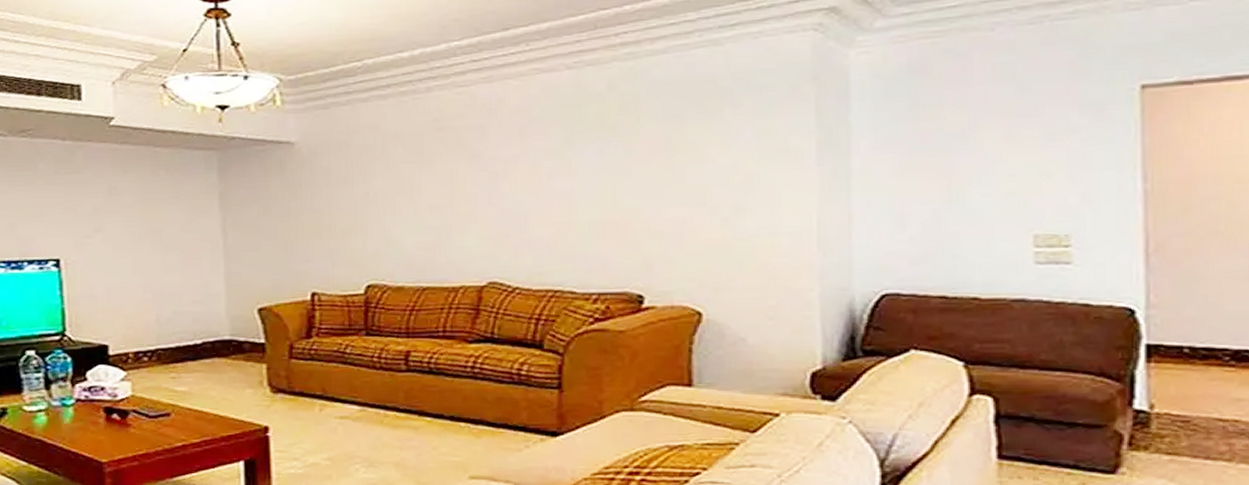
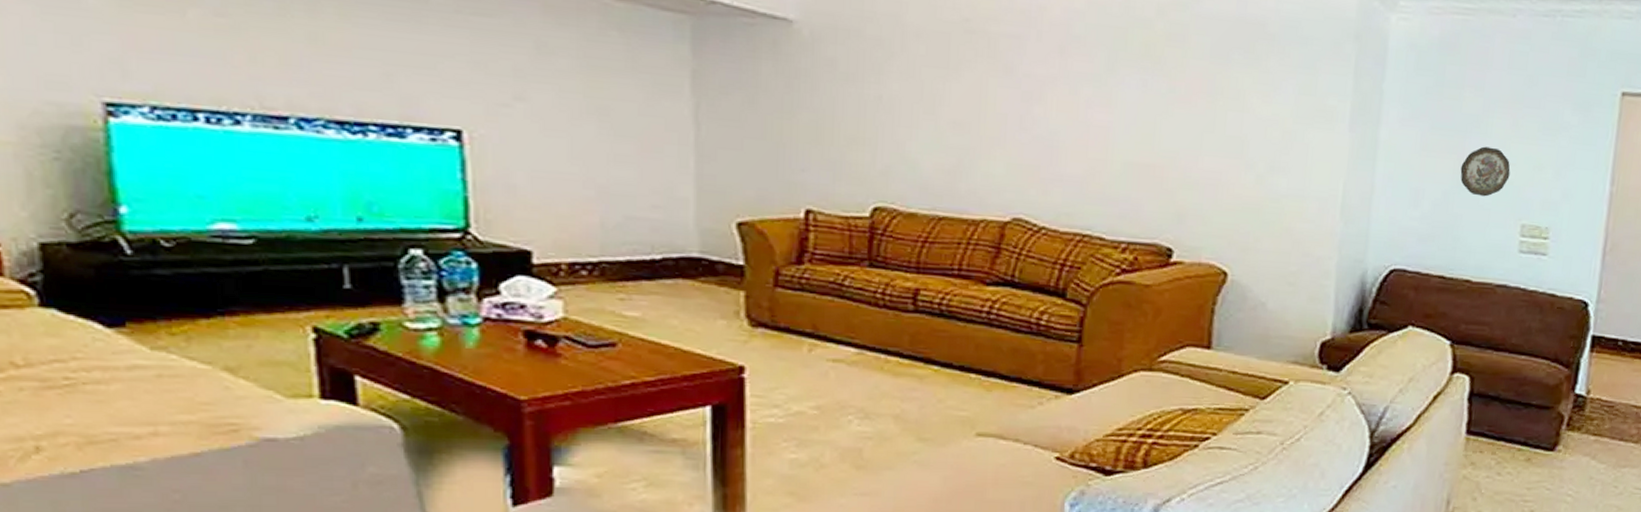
decorative plate: none [950,161,1011,212] -> present [1460,146,1511,197]

